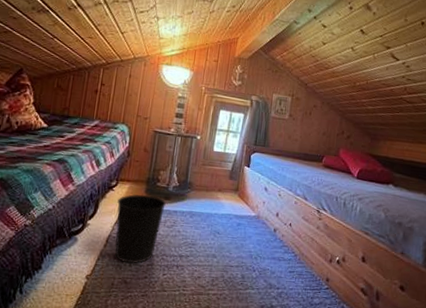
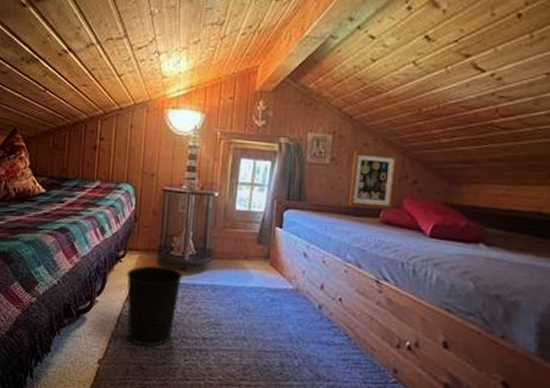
wall art: none [300,110,338,157] -> present [348,150,398,210]

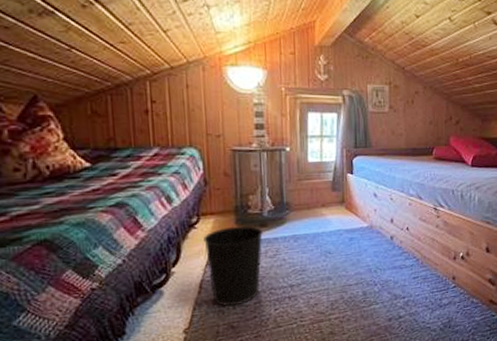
wall art: present [348,150,398,210] -> none [407,98,443,148]

